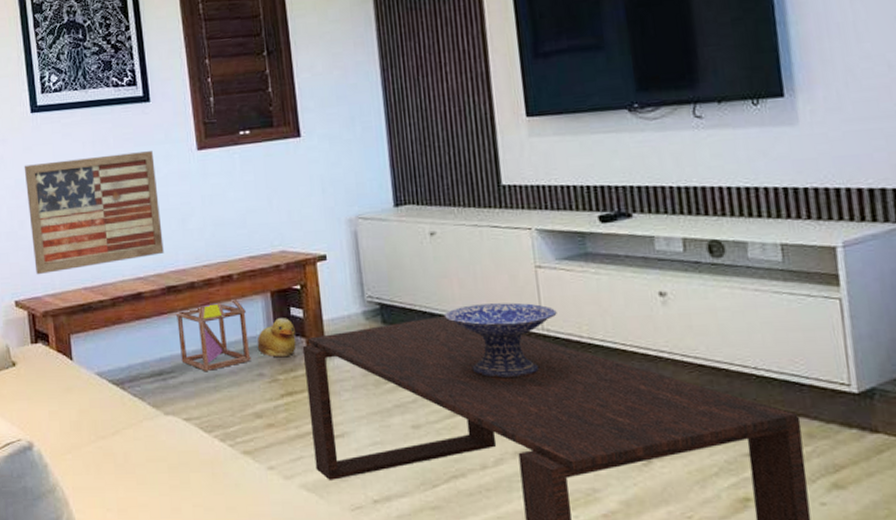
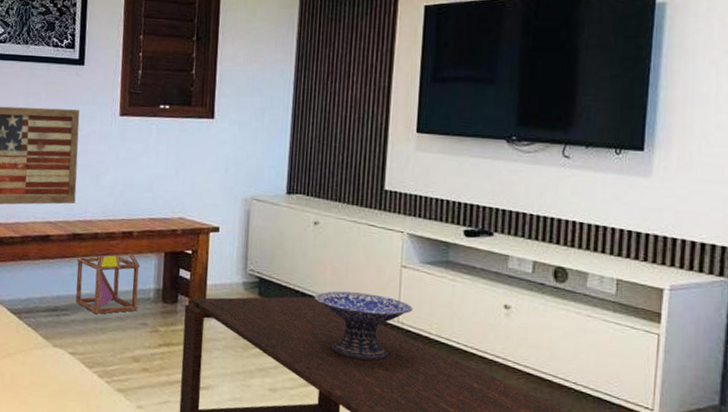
rubber duck: present [257,318,296,358] -> none [145,277,181,312]

